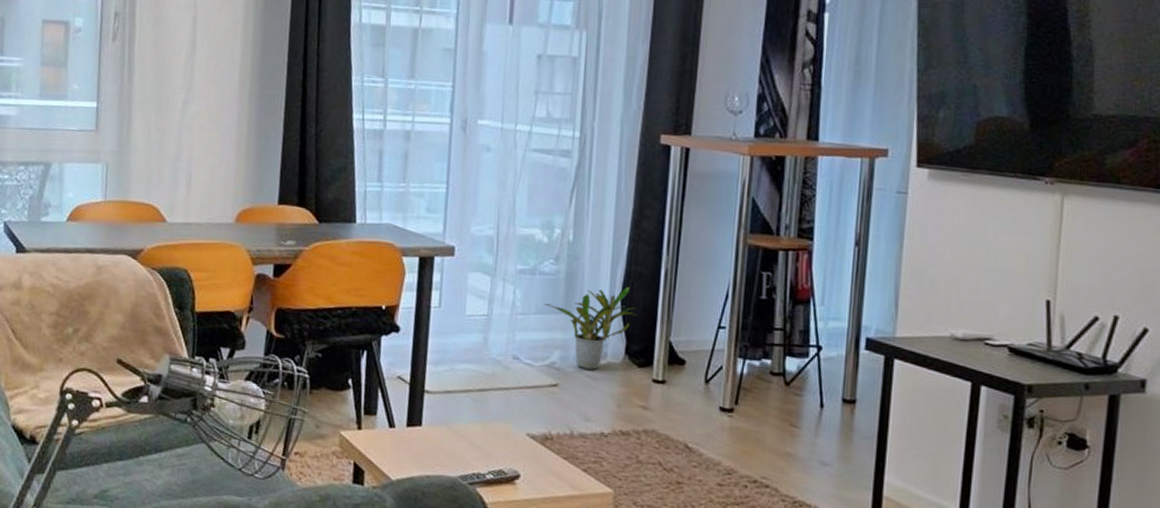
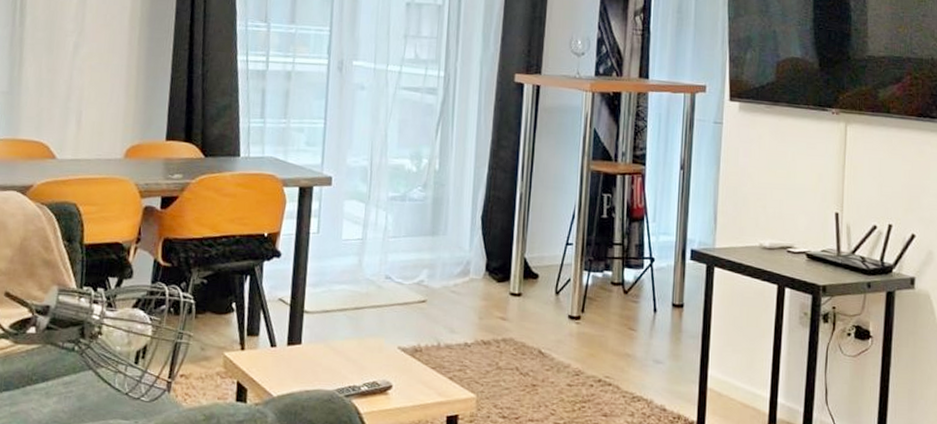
potted plant: present [544,286,638,371] -> none [413,210,496,287]

